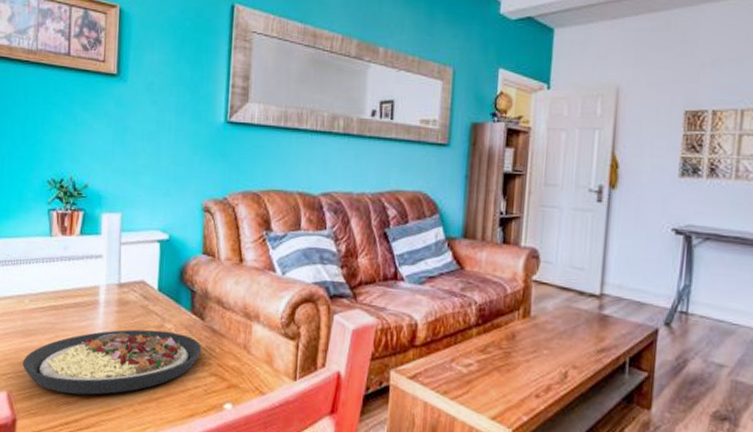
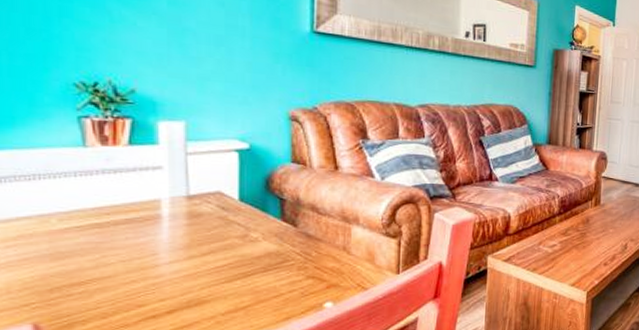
plate: present [22,329,202,395] -> none [54,240,296,315]

